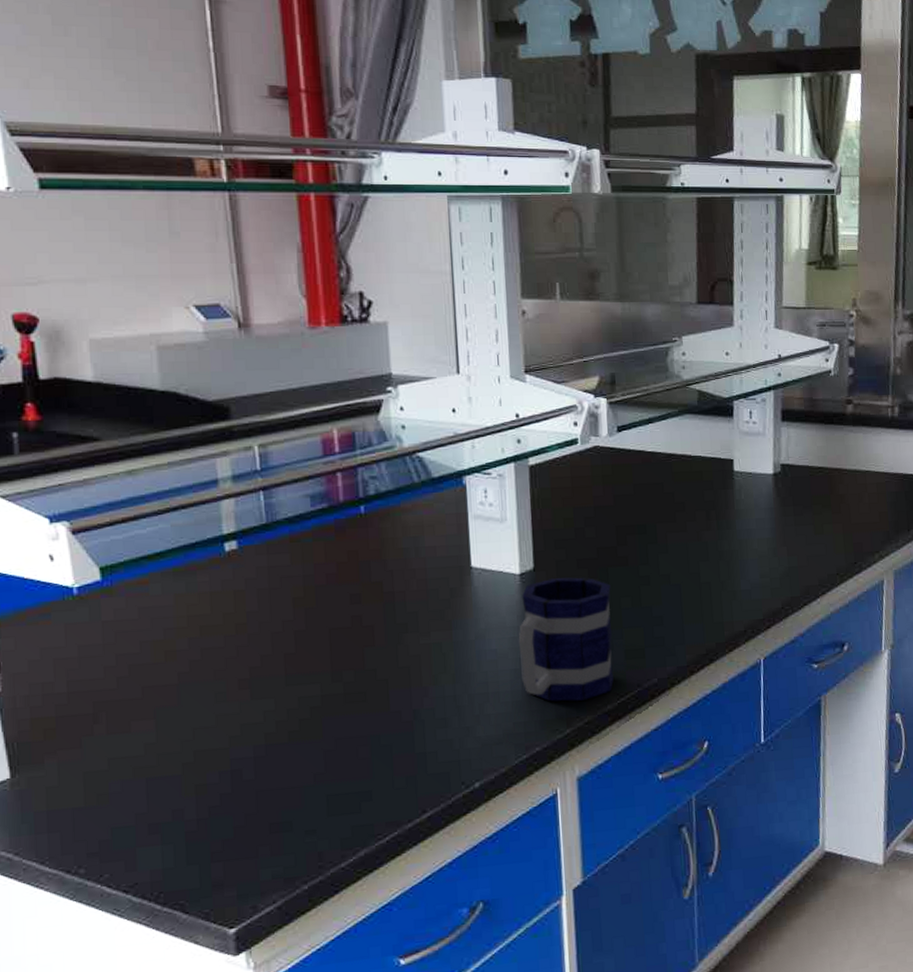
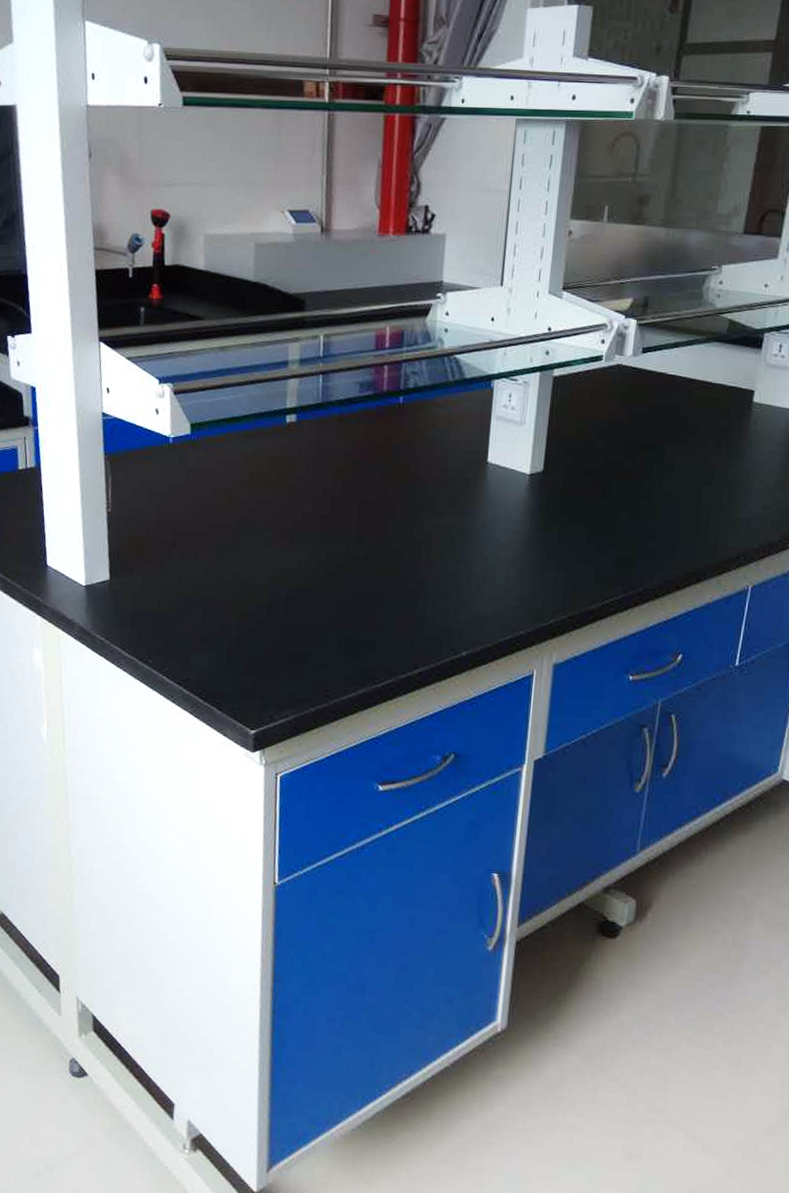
mug: present [518,577,614,702] -> none [517,481,612,597]

